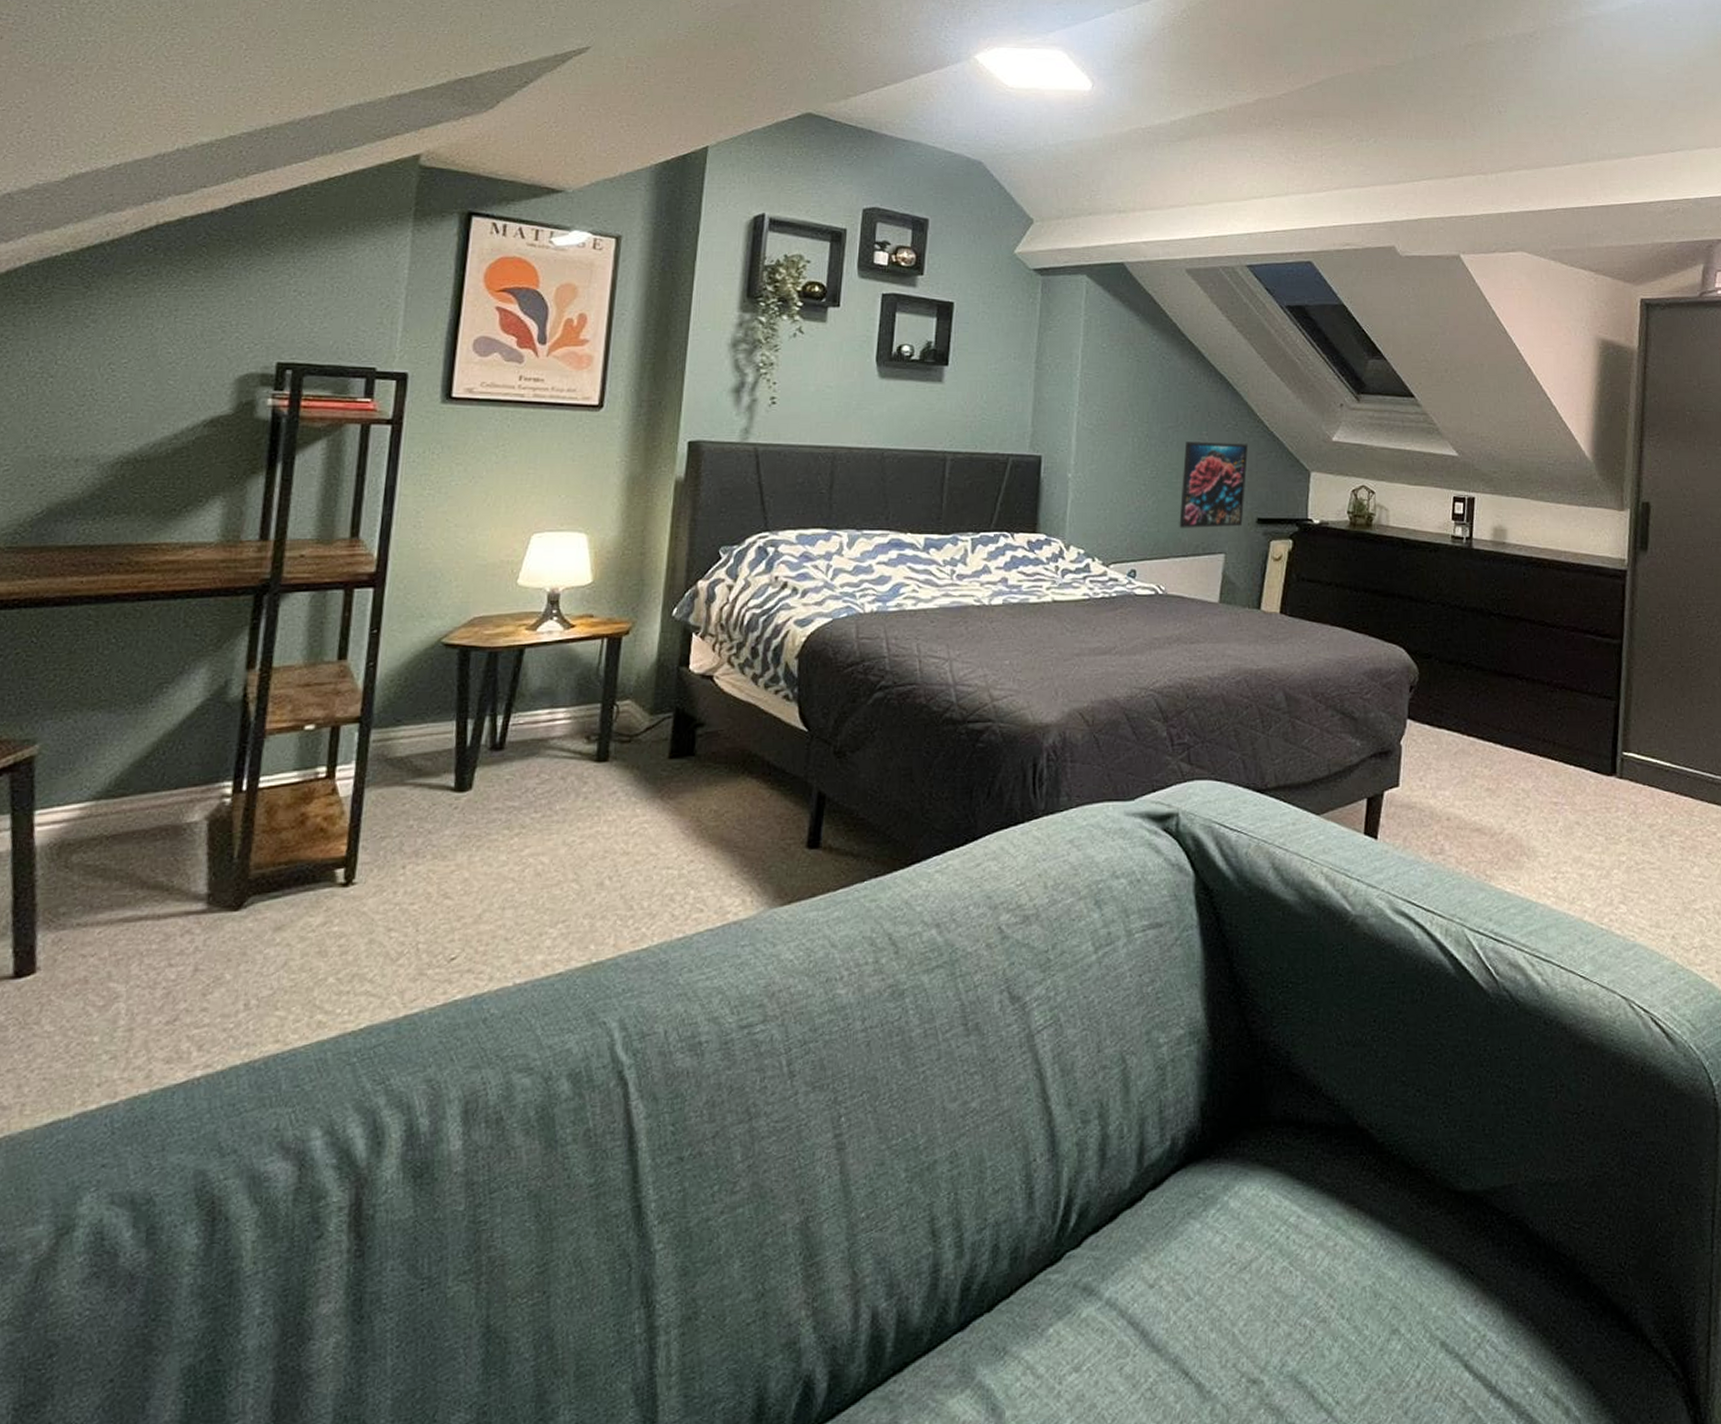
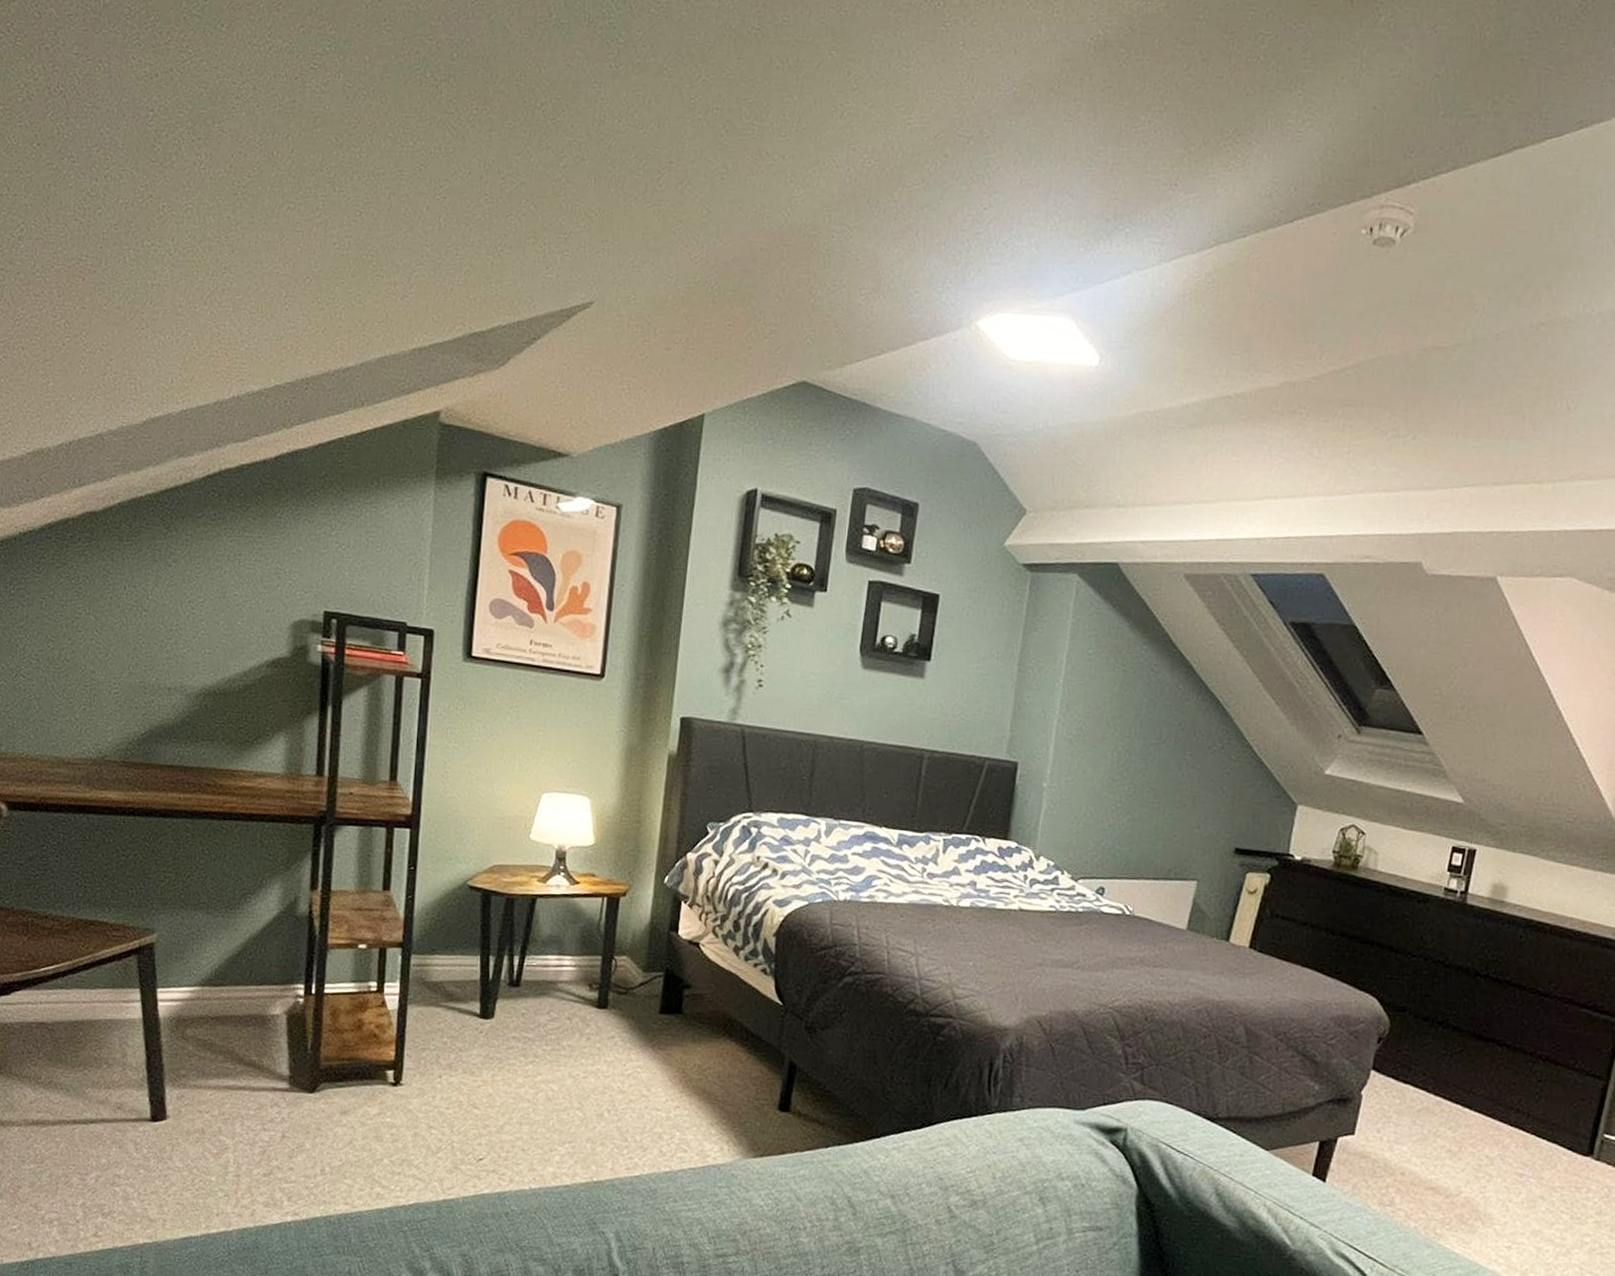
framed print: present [1179,442,1248,528] -> none [1152,761,1233,855]

